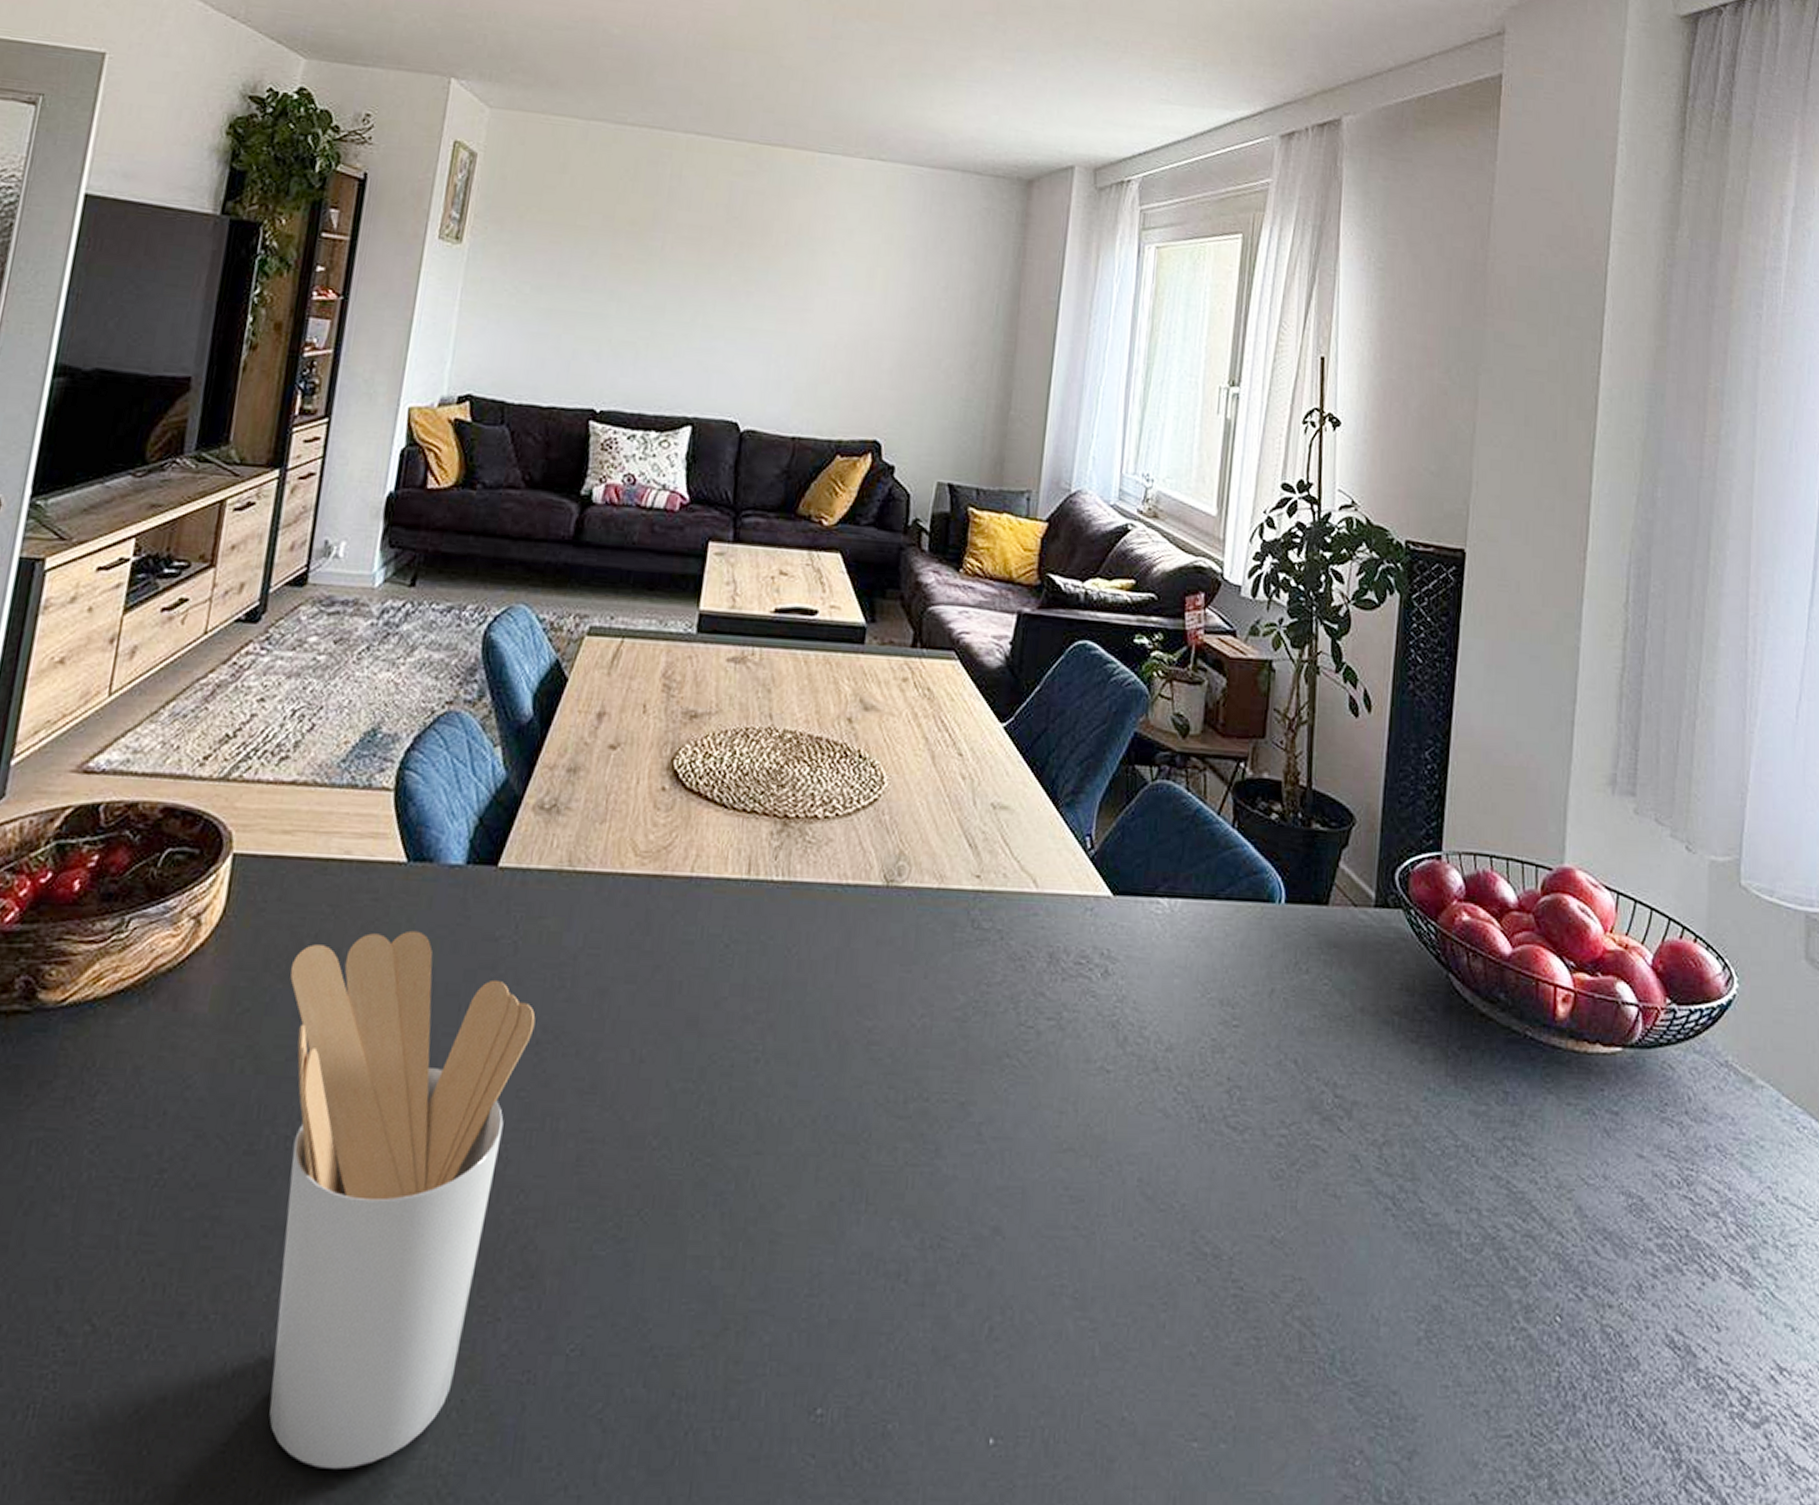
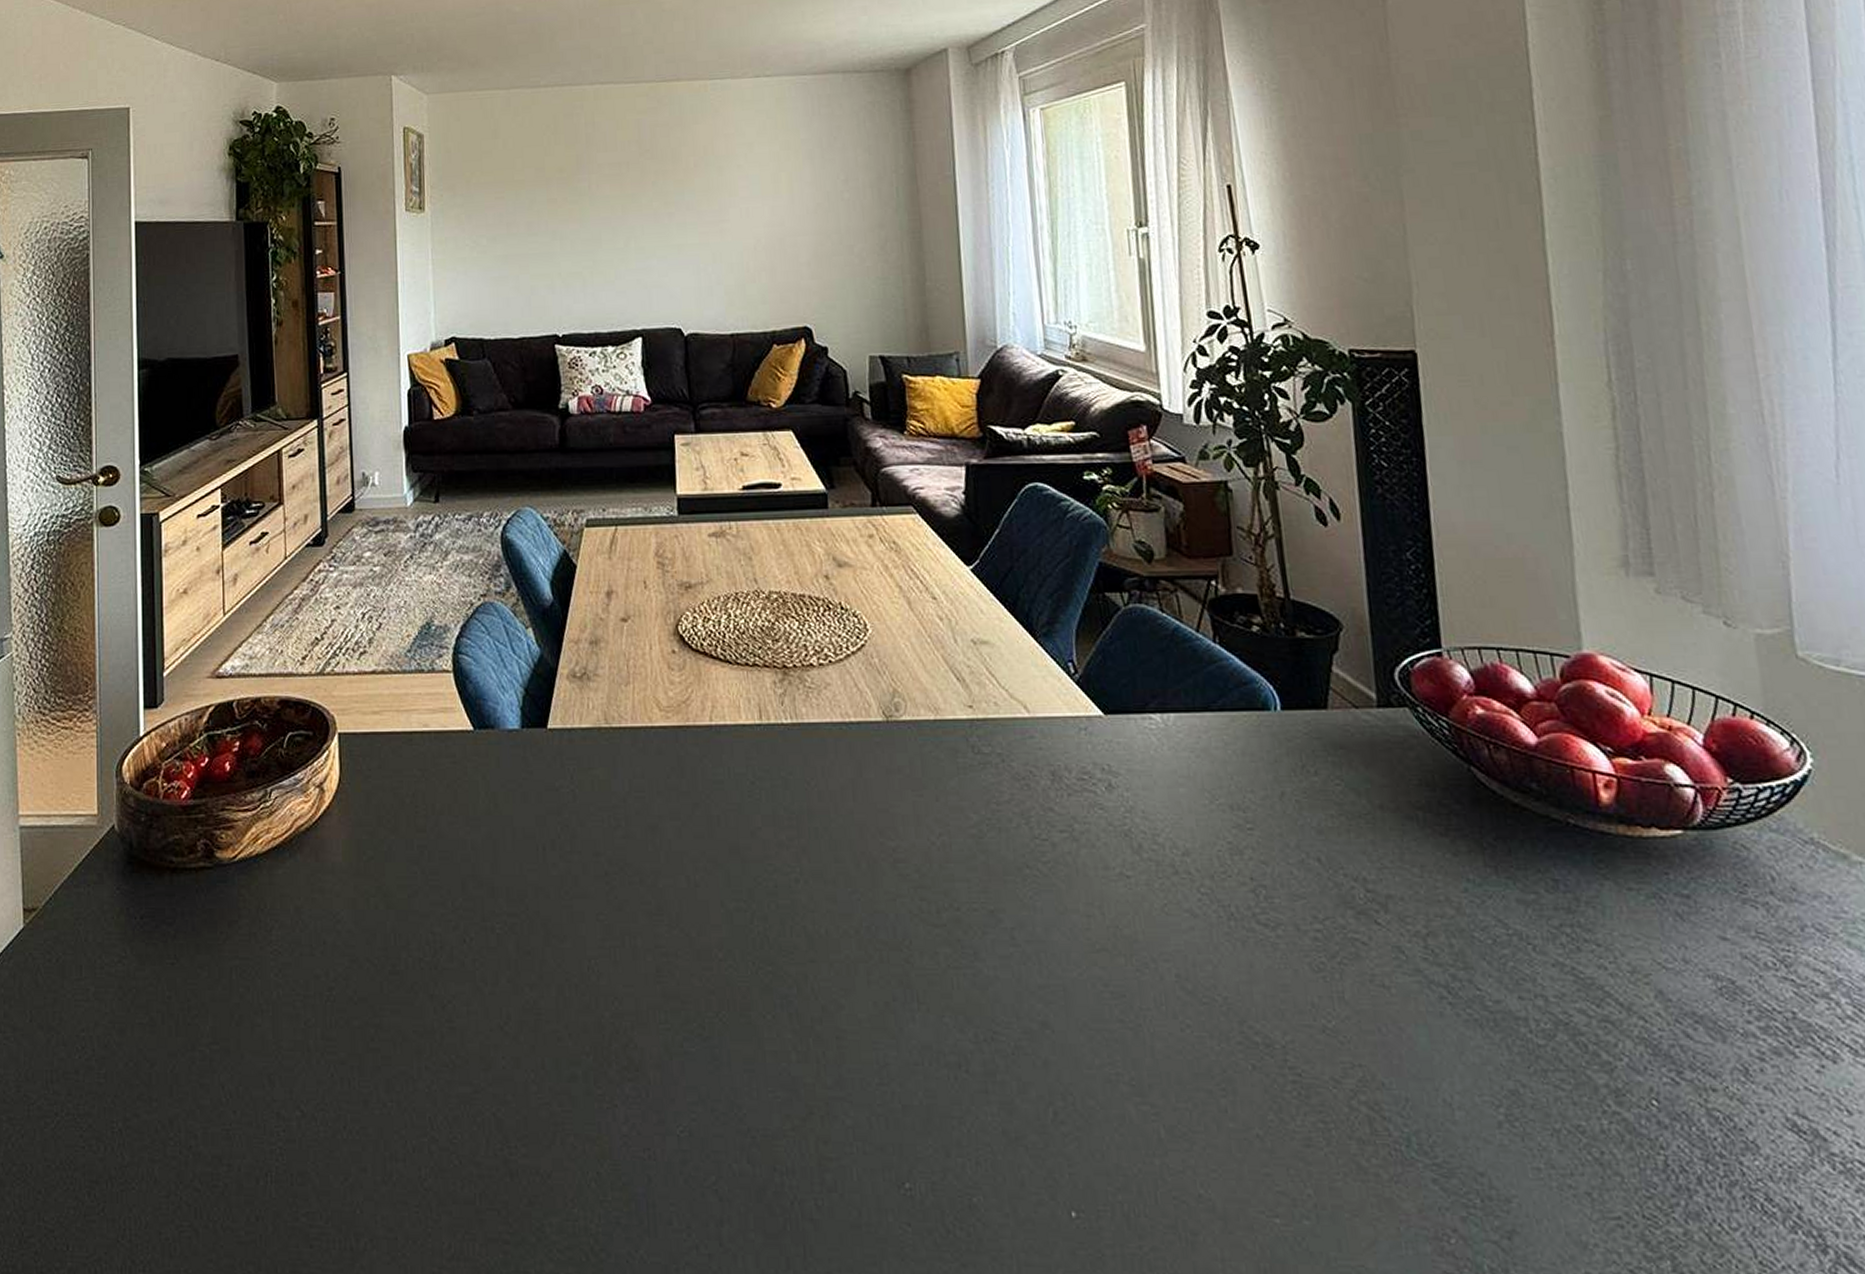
utensil holder: present [269,930,536,1469] -> none [398,786,602,1228]

